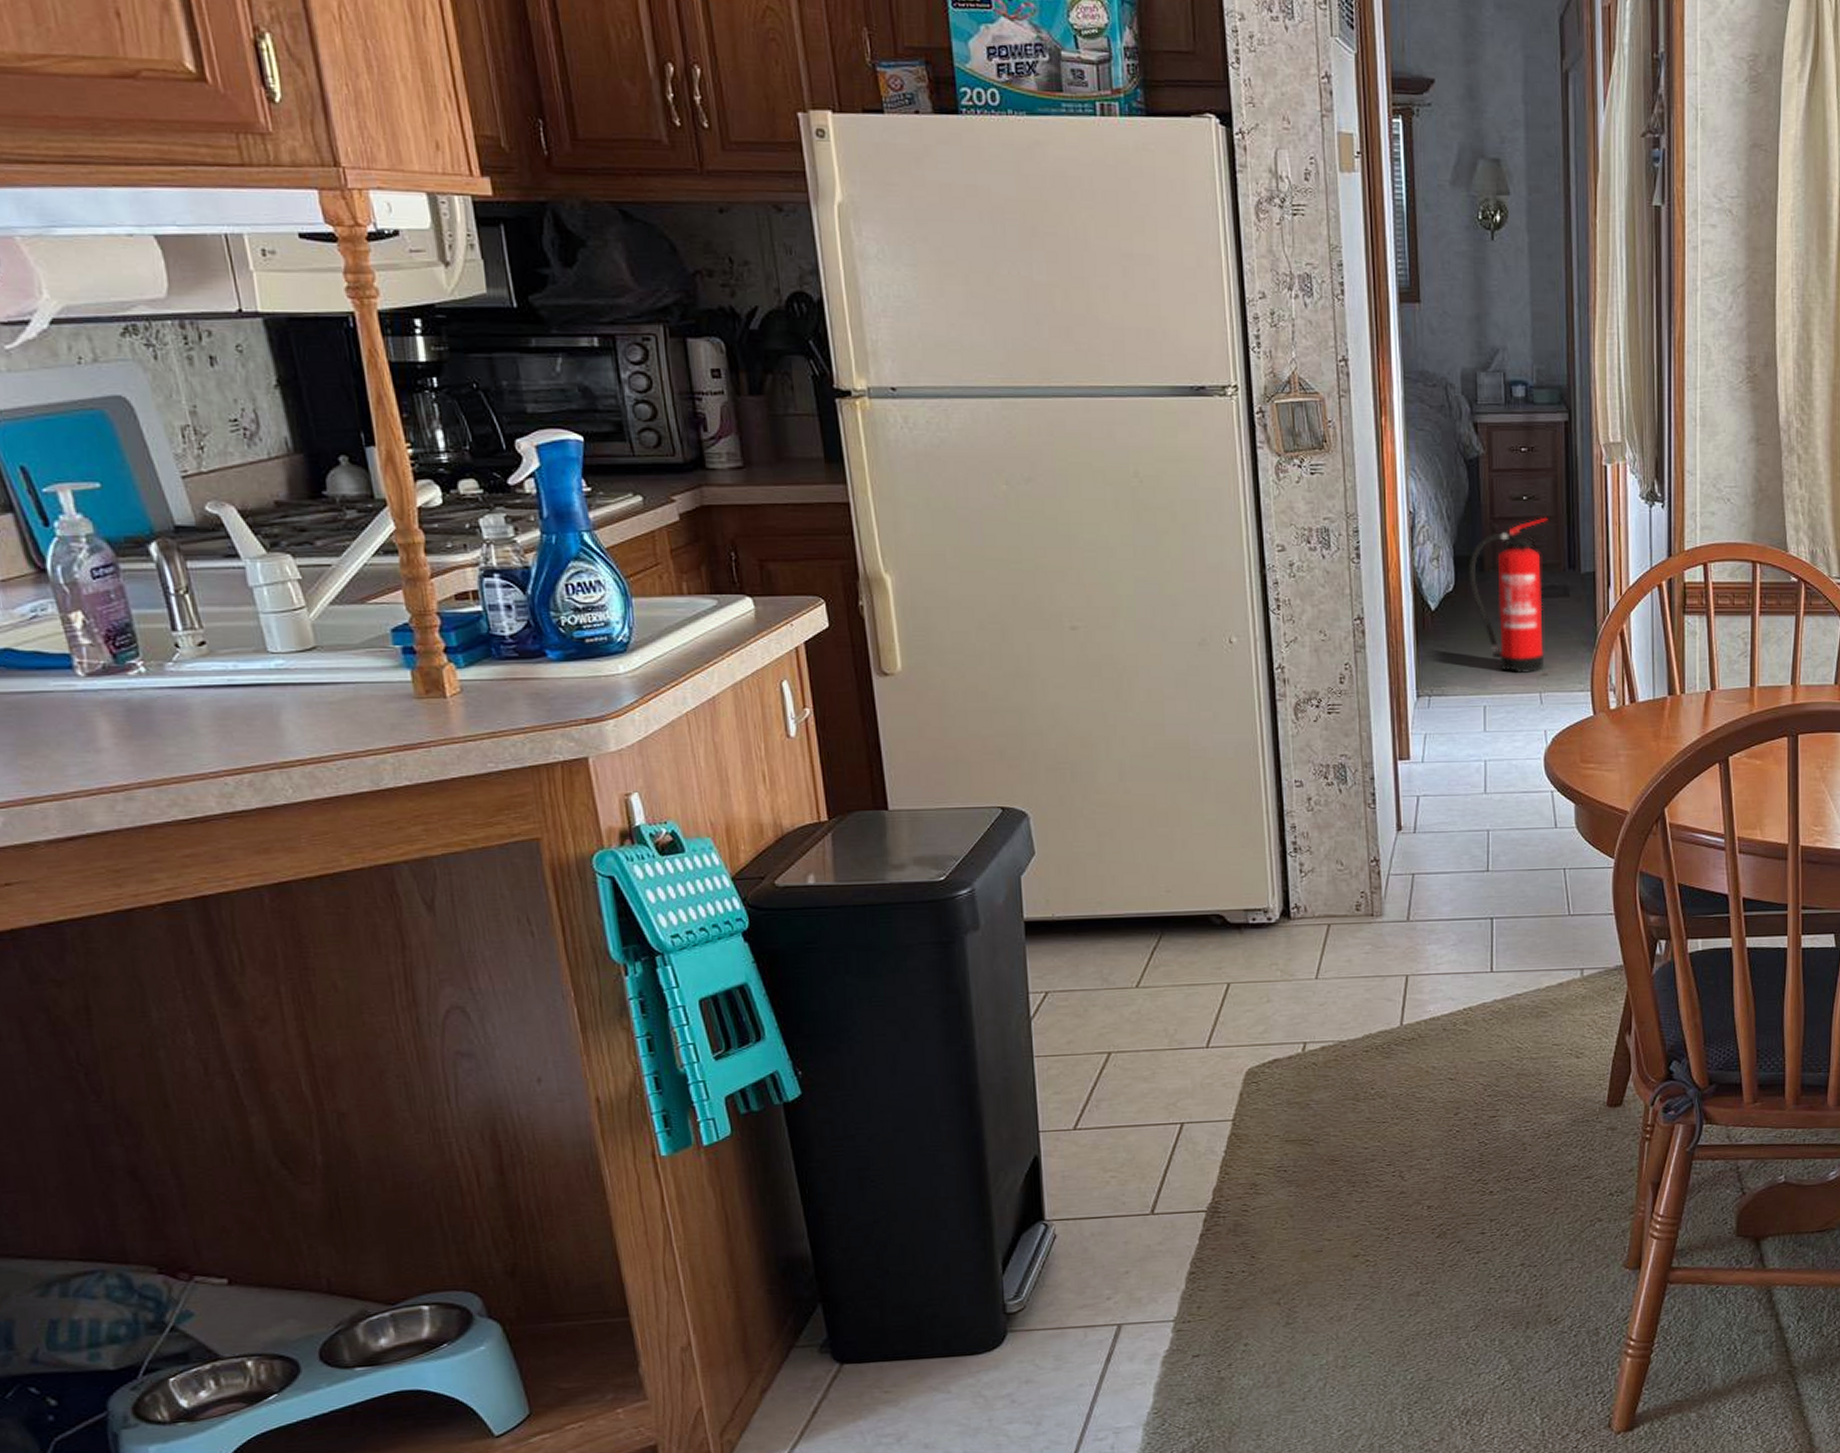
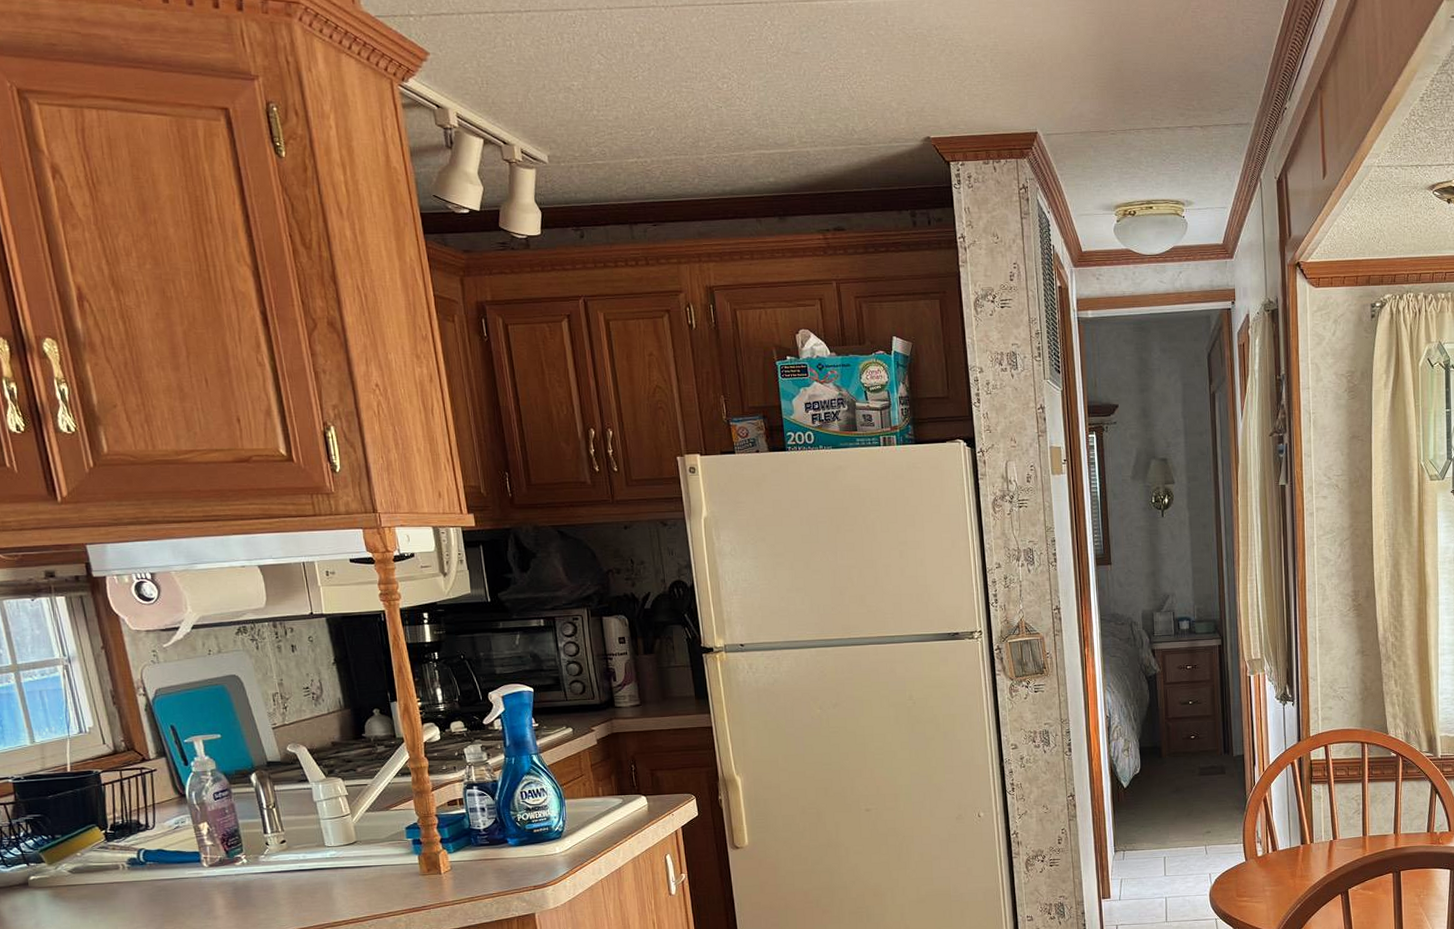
fire extinguisher: present [1468,517,1548,674] -> none [1150,716,1208,832]

